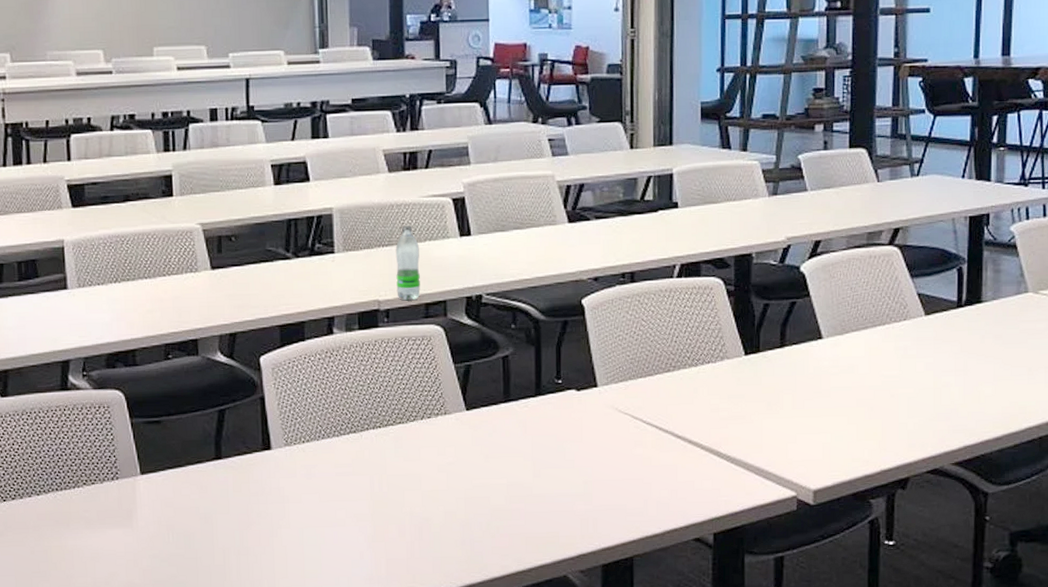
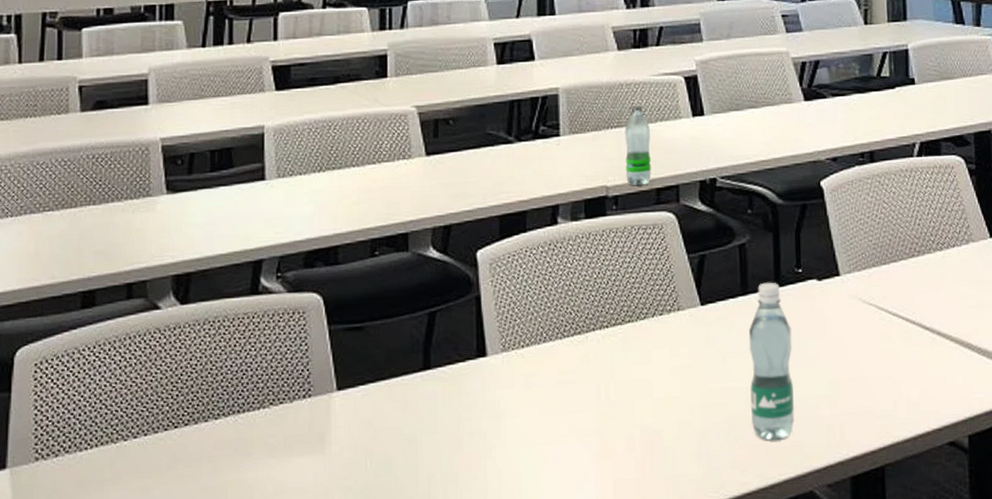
bottle: none [510,391,551,531] -> present [749,282,795,441]

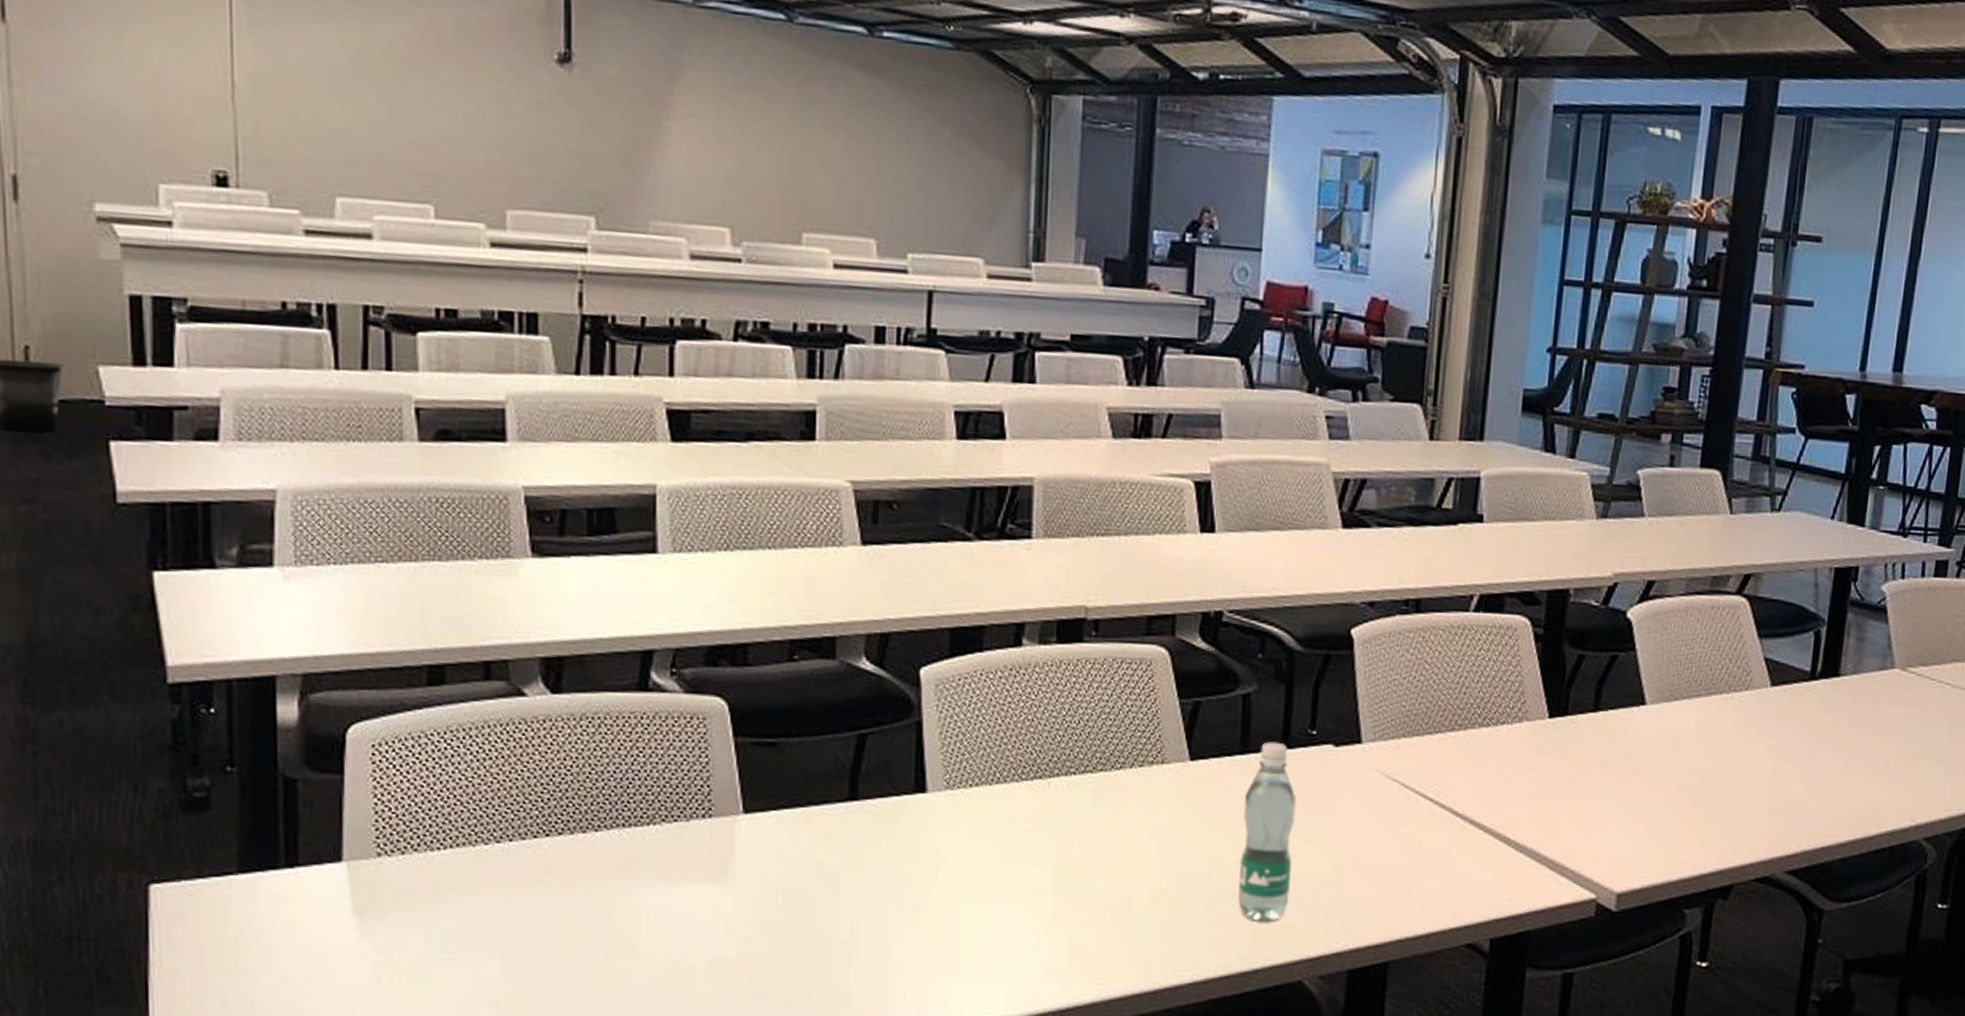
bottle: present [625,106,651,186] -> none [1111,511,1146,611]

